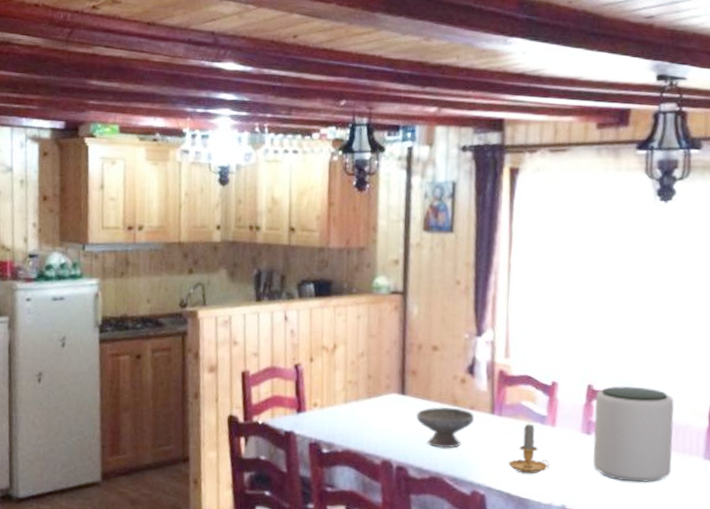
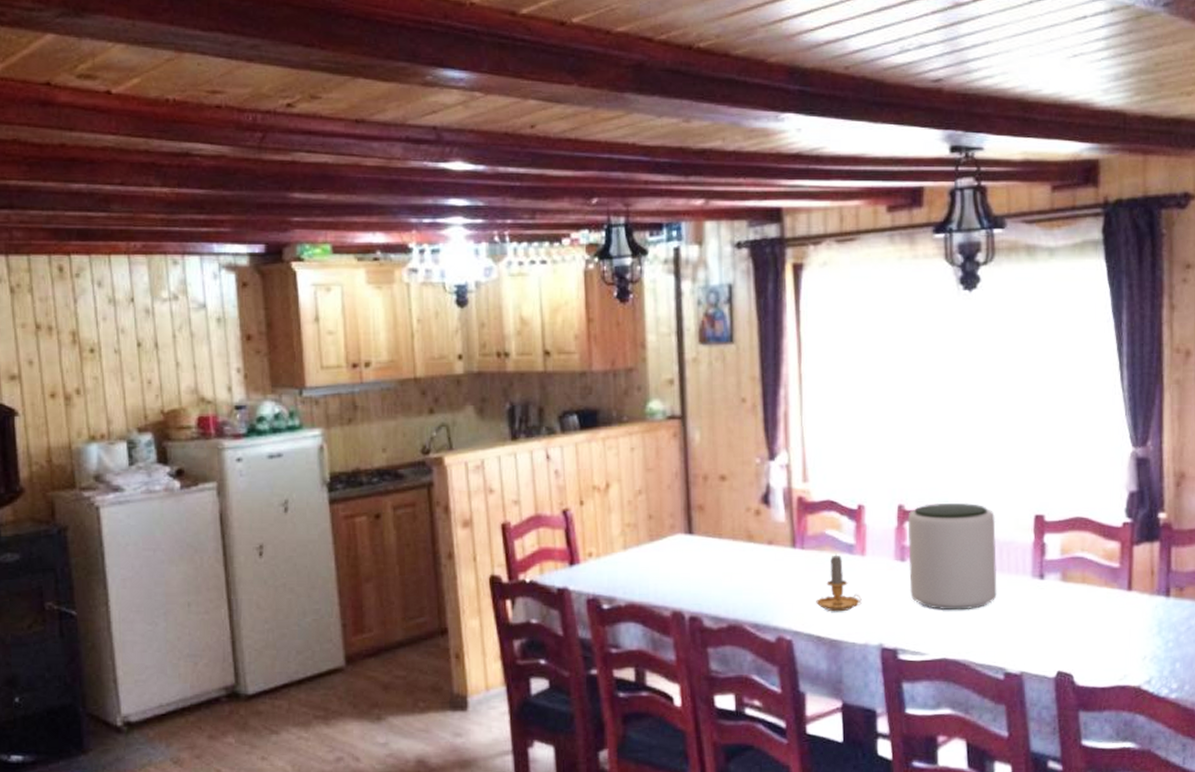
bowl: present [416,407,475,448] -> none [708,545,774,591]

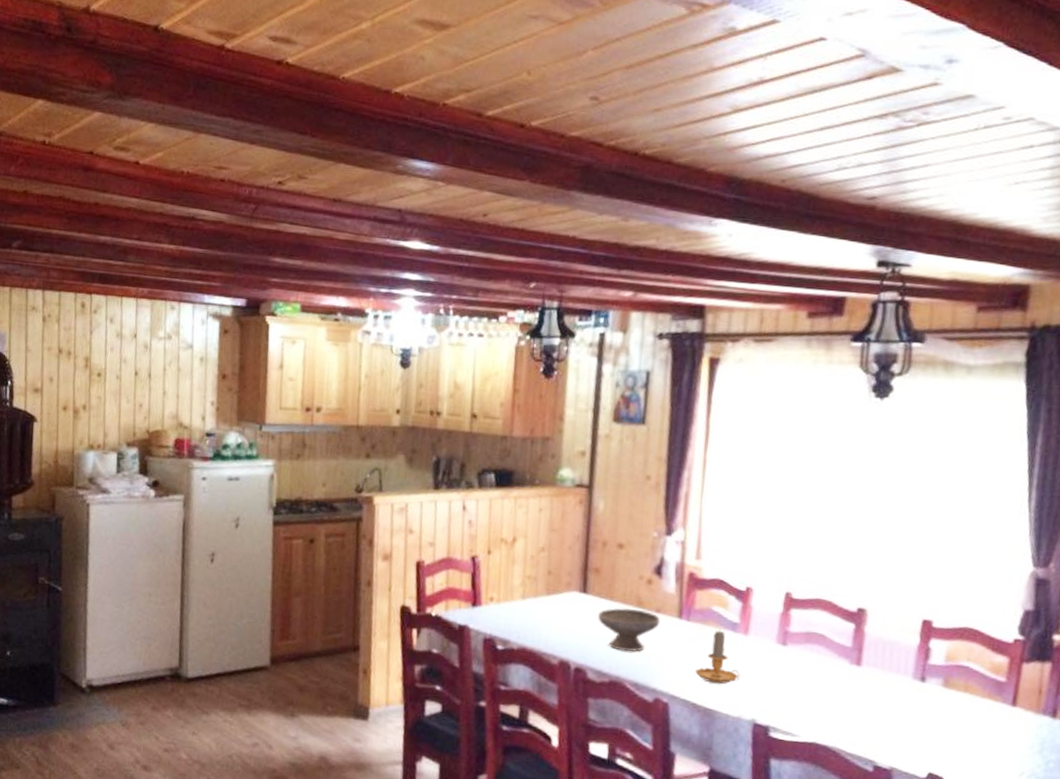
bowl: none [708,545,774,591] -> present [598,608,661,652]
plant pot: present [907,503,997,611] -> none [788,595,882,701]

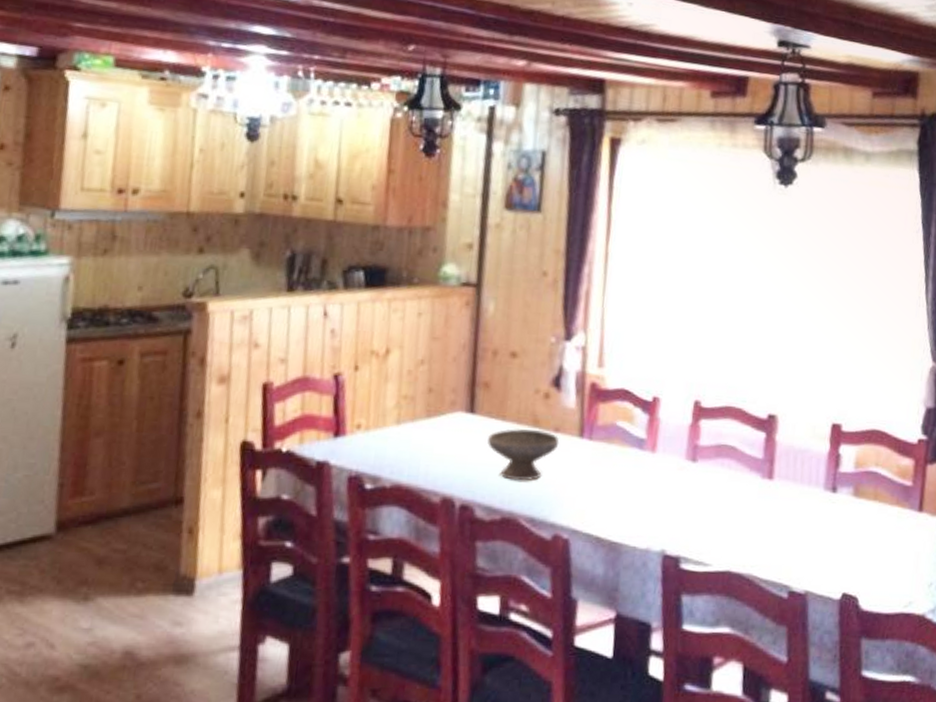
candle: present [695,629,740,684] -> none [598,447,648,512]

